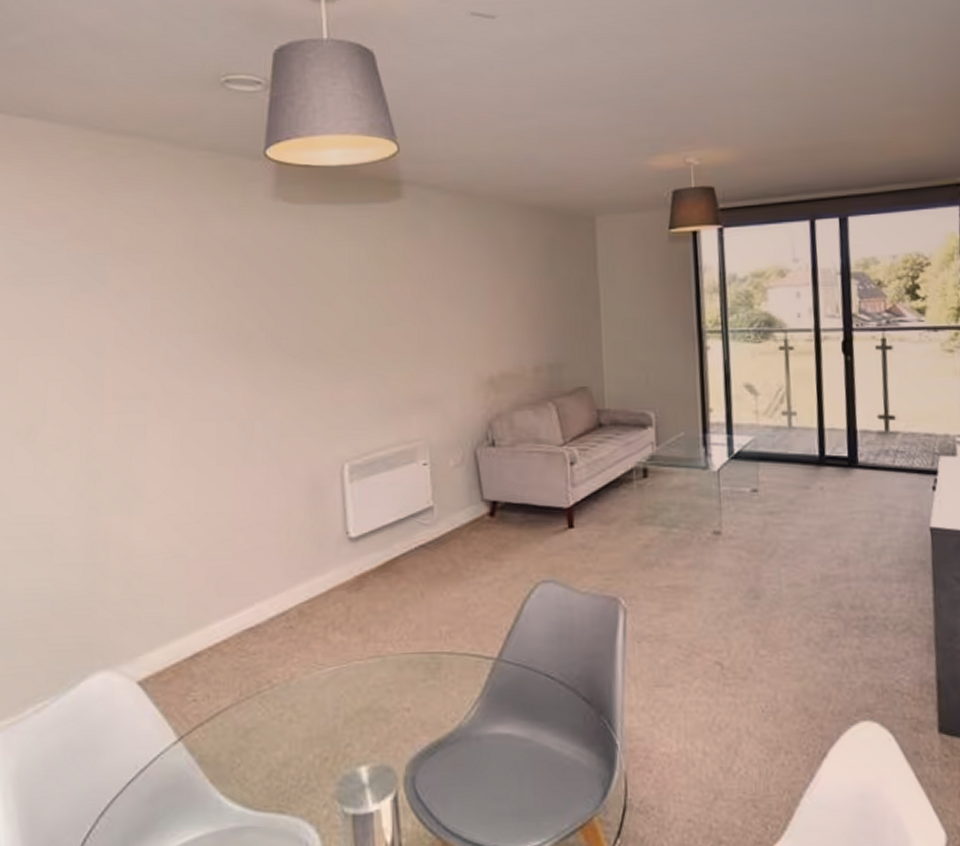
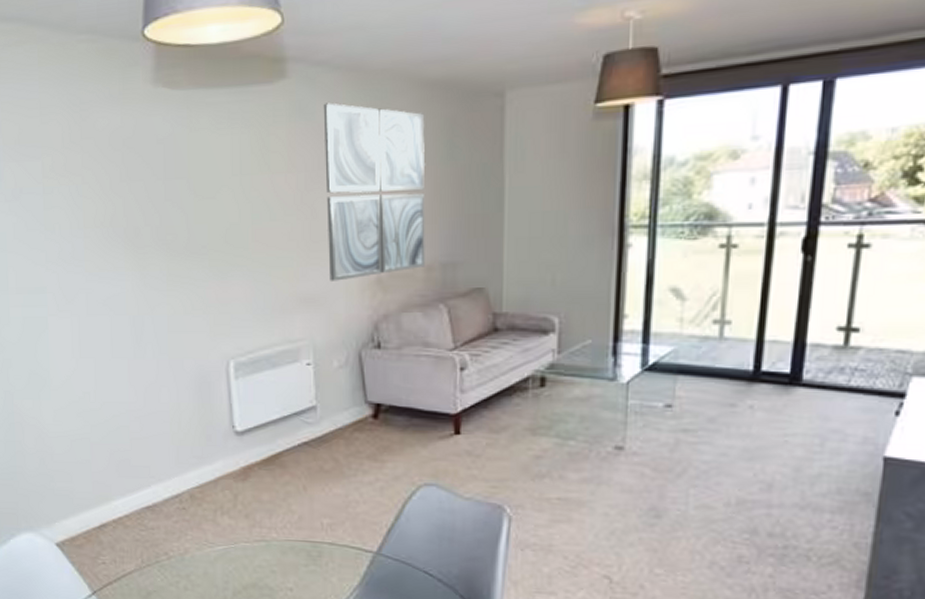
wall art: none [436,221,533,383] -> present [323,103,426,281]

